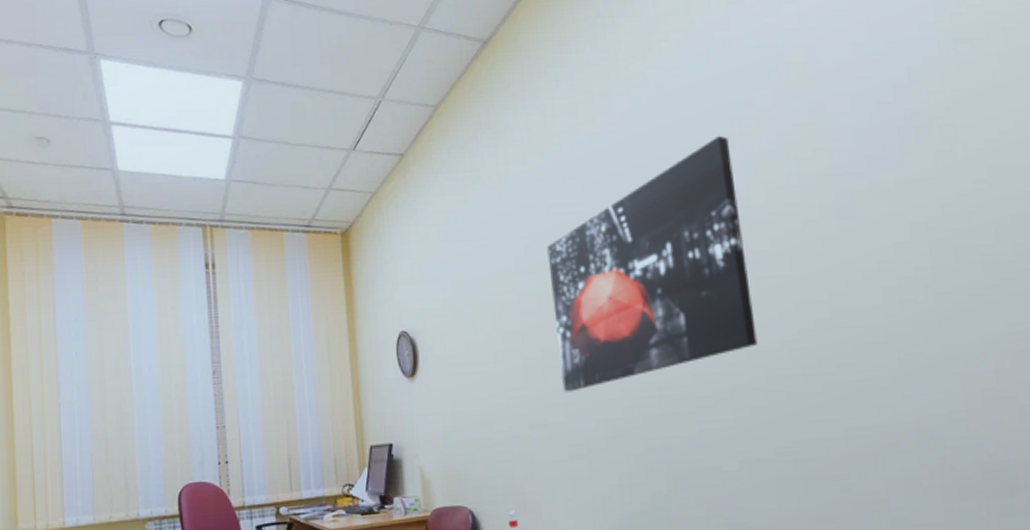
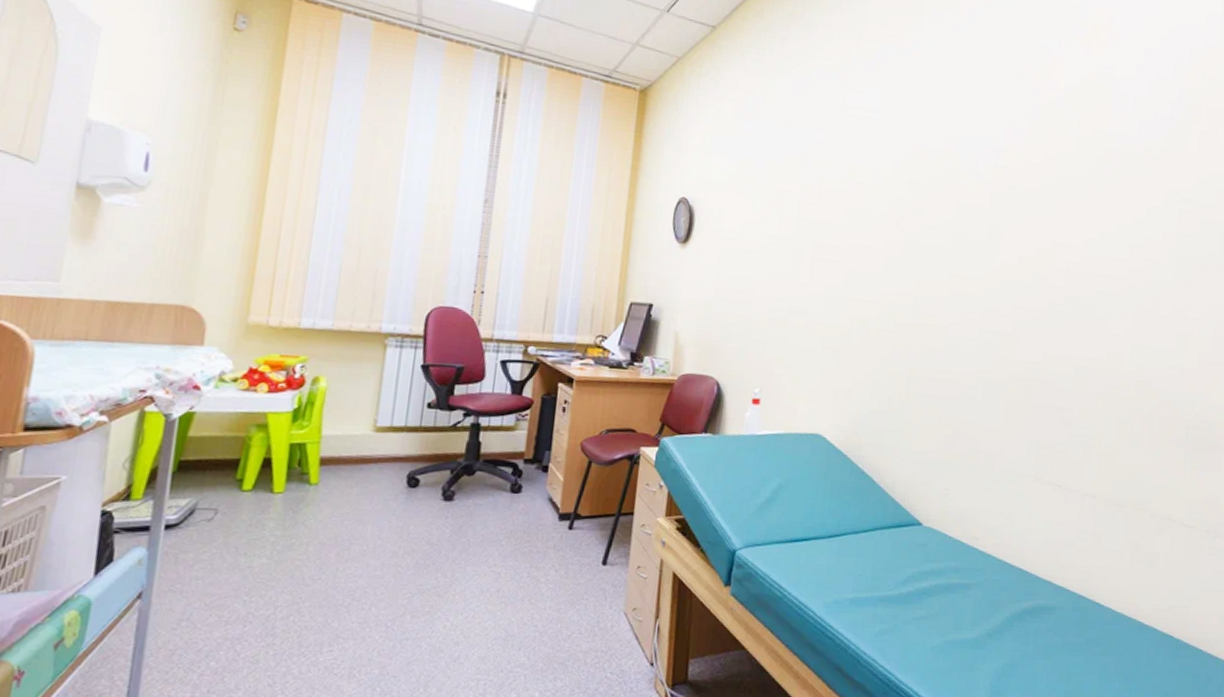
wall art: present [547,135,759,392] -> none [827,74,1023,287]

